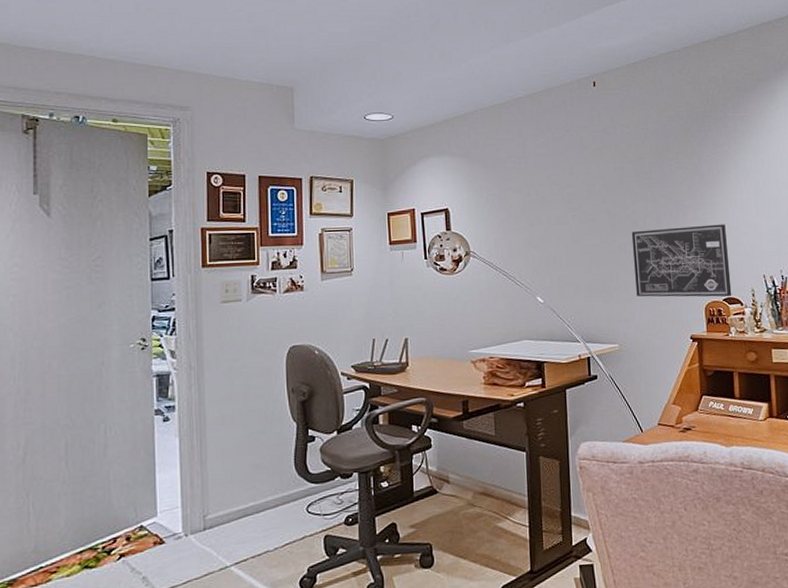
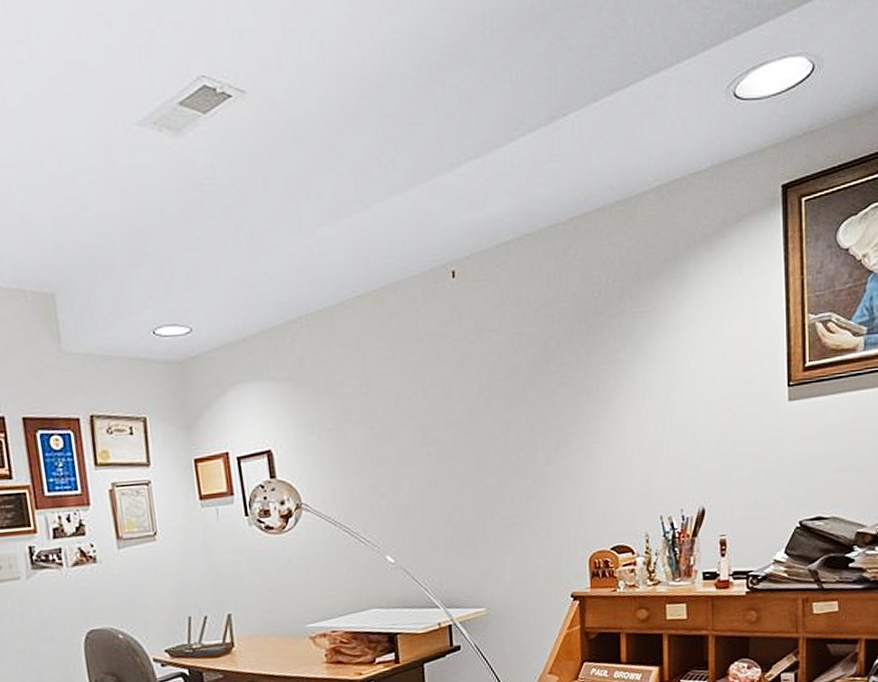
wall art: present [631,224,732,297] -> none [501,454,622,550]

